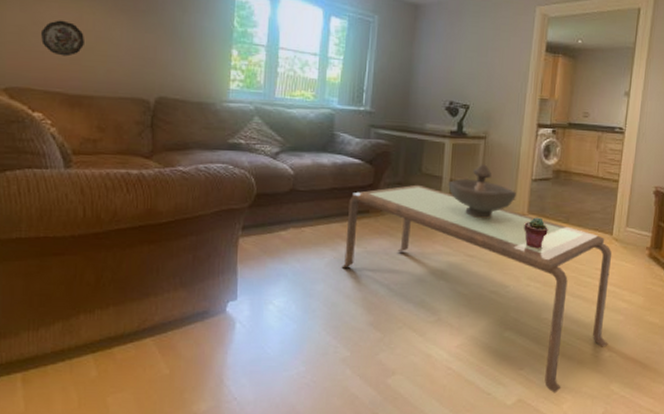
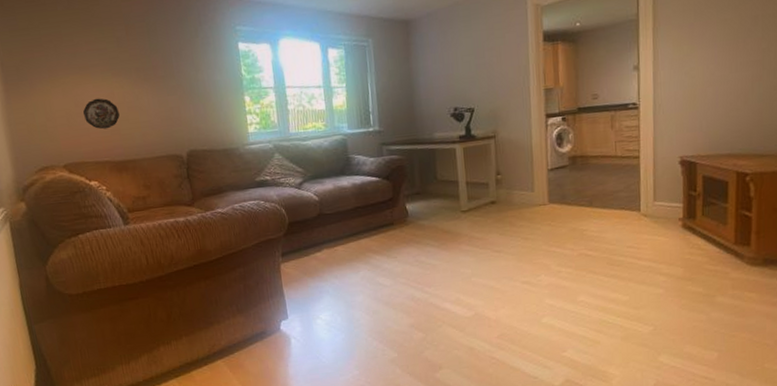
coffee table: present [341,184,612,393] -> none [373,191,651,371]
decorative bowl: present [448,164,516,219] -> none [465,162,534,215]
potted succulent: present [524,217,548,249] -> none [546,205,572,236]

